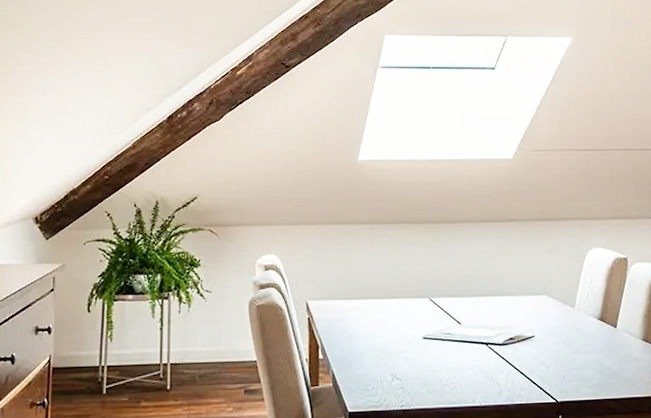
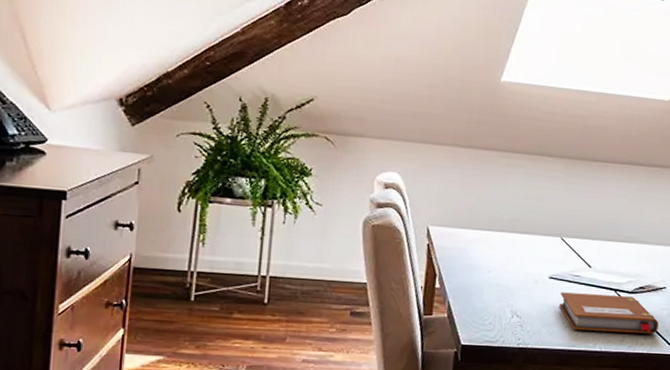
notebook: none [435,349,533,388] -> present [559,292,659,334]

